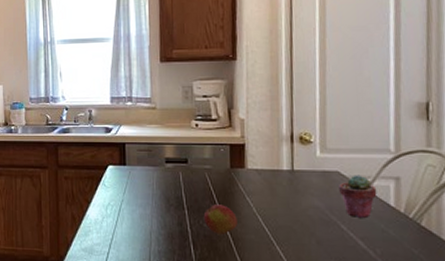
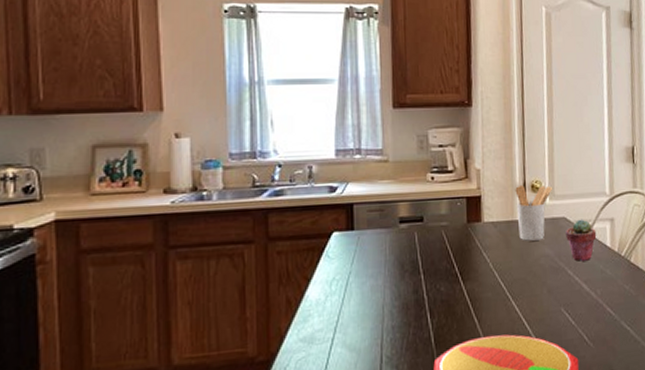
apple: present [203,204,237,236] -> none [440,264,475,298]
utensil holder: none [281,137,325,191] -> present [515,185,553,241]

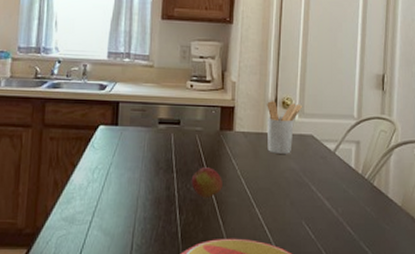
apple: none [440,264,475,298] -> present [191,167,222,199]
potted succulent: present [566,219,597,261] -> none [312,138,342,179]

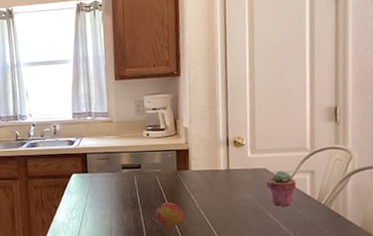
utensil holder: present [267,101,303,154] -> none [219,141,255,187]
potted succulent: none [312,138,342,179] -> present [266,170,297,206]

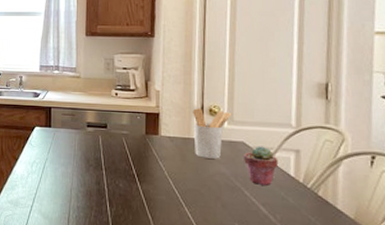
apple: present [155,202,184,229] -> none [119,167,150,195]
utensil holder: none [219,141,255,187] -> present [193,108,232,159]

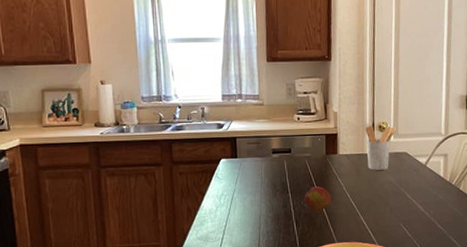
apple: none [119,167,150,195] -> present [304,186,331,213]
potted succulent: present [244,146,279,186] -> none [406,154,432,188]

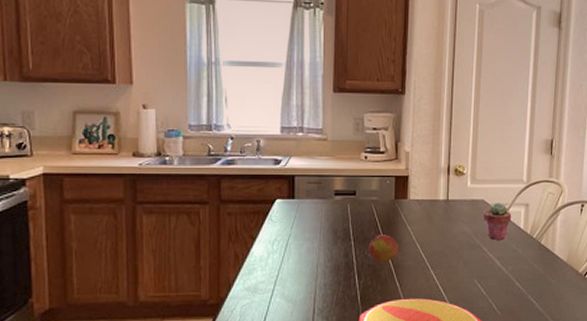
utensil holder: present [365,126,397,170] -> none [440,169,475,219]
potted succulent: none [406,154,432,188] -> present [484,202,512,240]

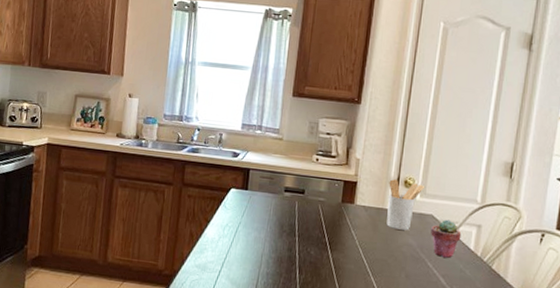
apple: present [368,234,398,264] -> none [311,234,341,263]
utensil holder: none [440,169,475,219] -> present [386,179,425,230]

